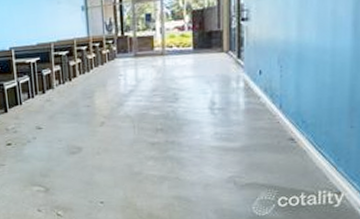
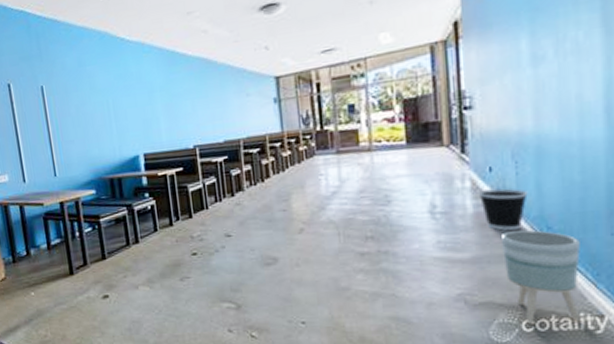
wastebasket: none [249,88,289,124] -> present [477,188,528,231]
planter: none [265,123,326,200] -> present [500,230,581,324]

